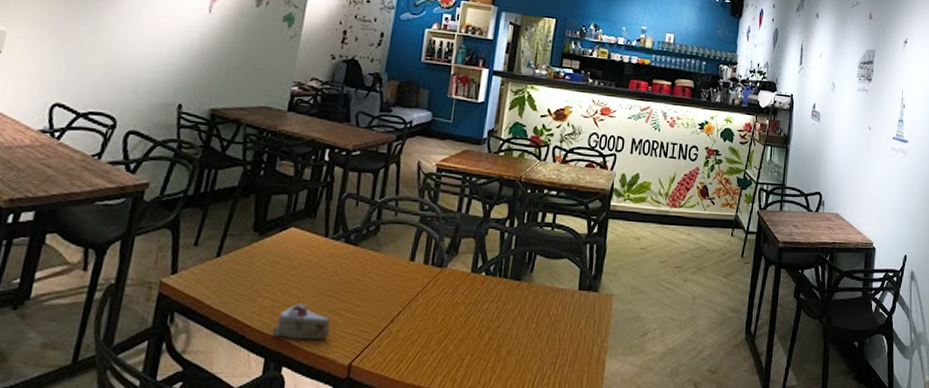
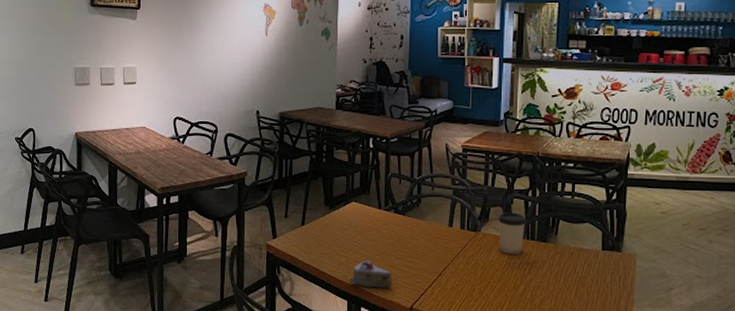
cup: none [466,244,501,296] -> present [498,212,527,255]

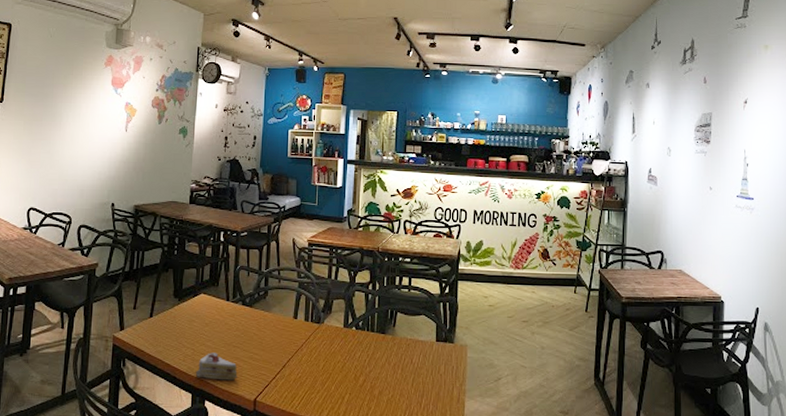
cup: present [498,212,527,255] -> none [340,305,367,347]

